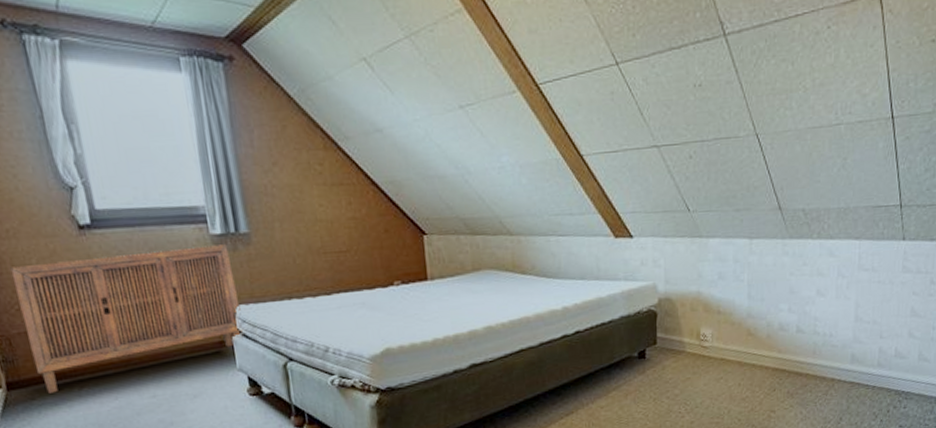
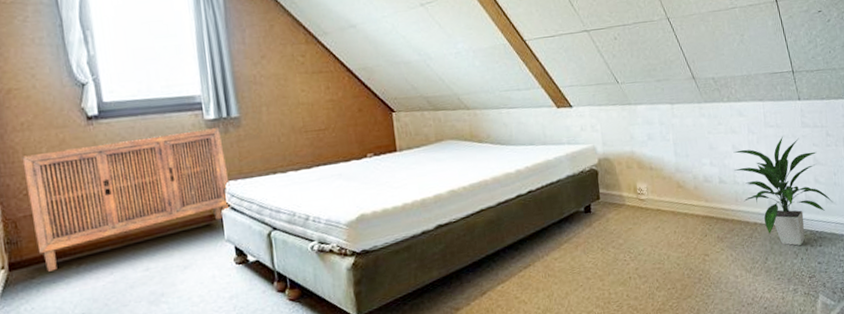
indoor plant: none [815,283,927,406] -> present [733,137,833,246]

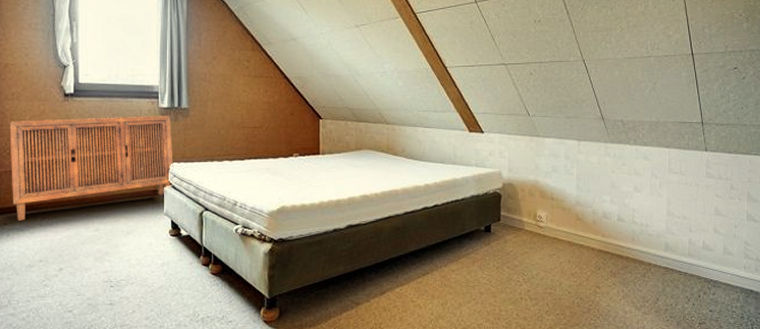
indoor plant: present [733,137,833,246] -> none [634,184,731,291]

